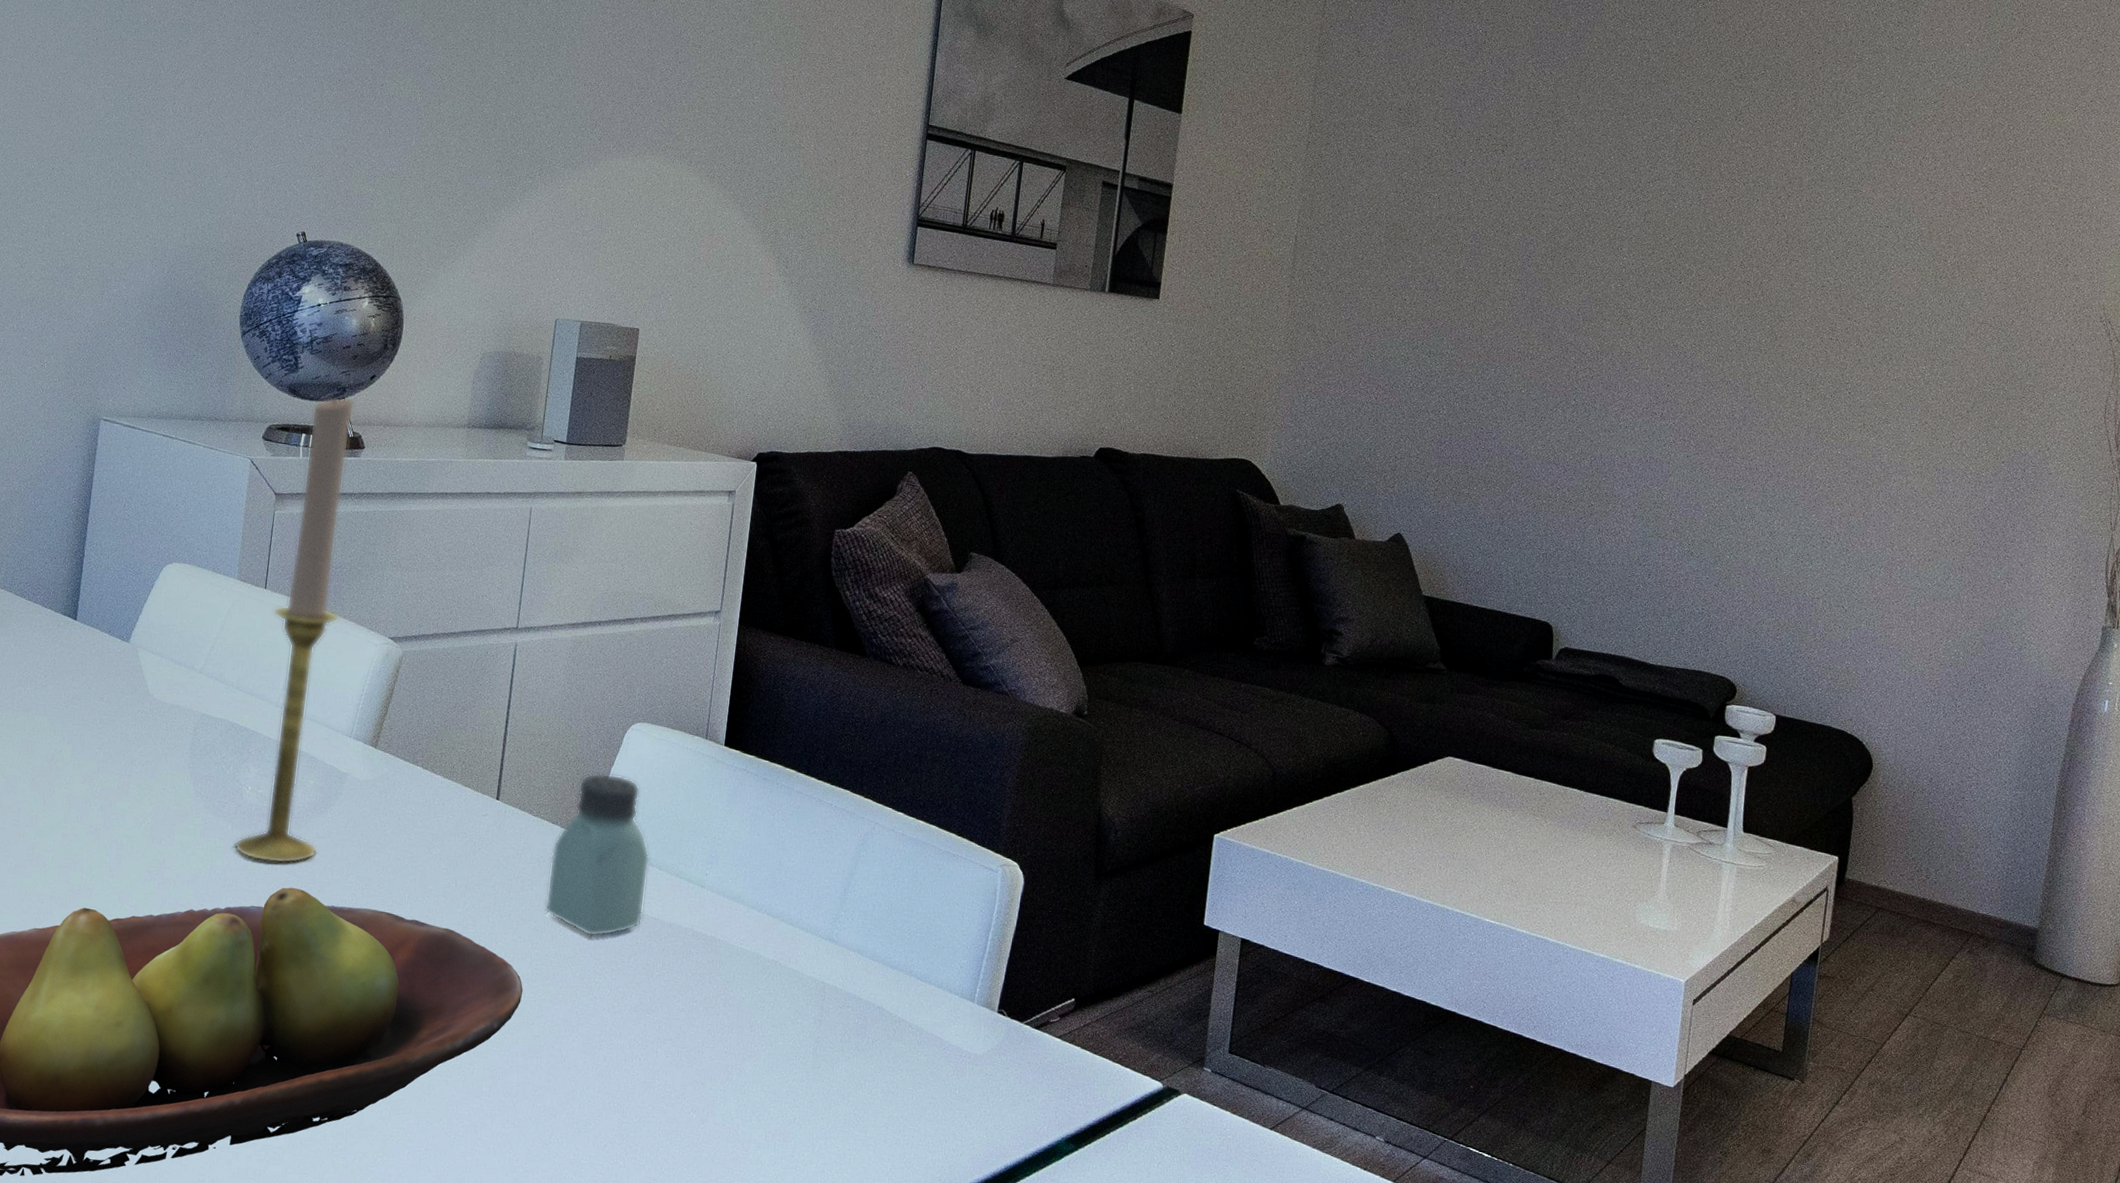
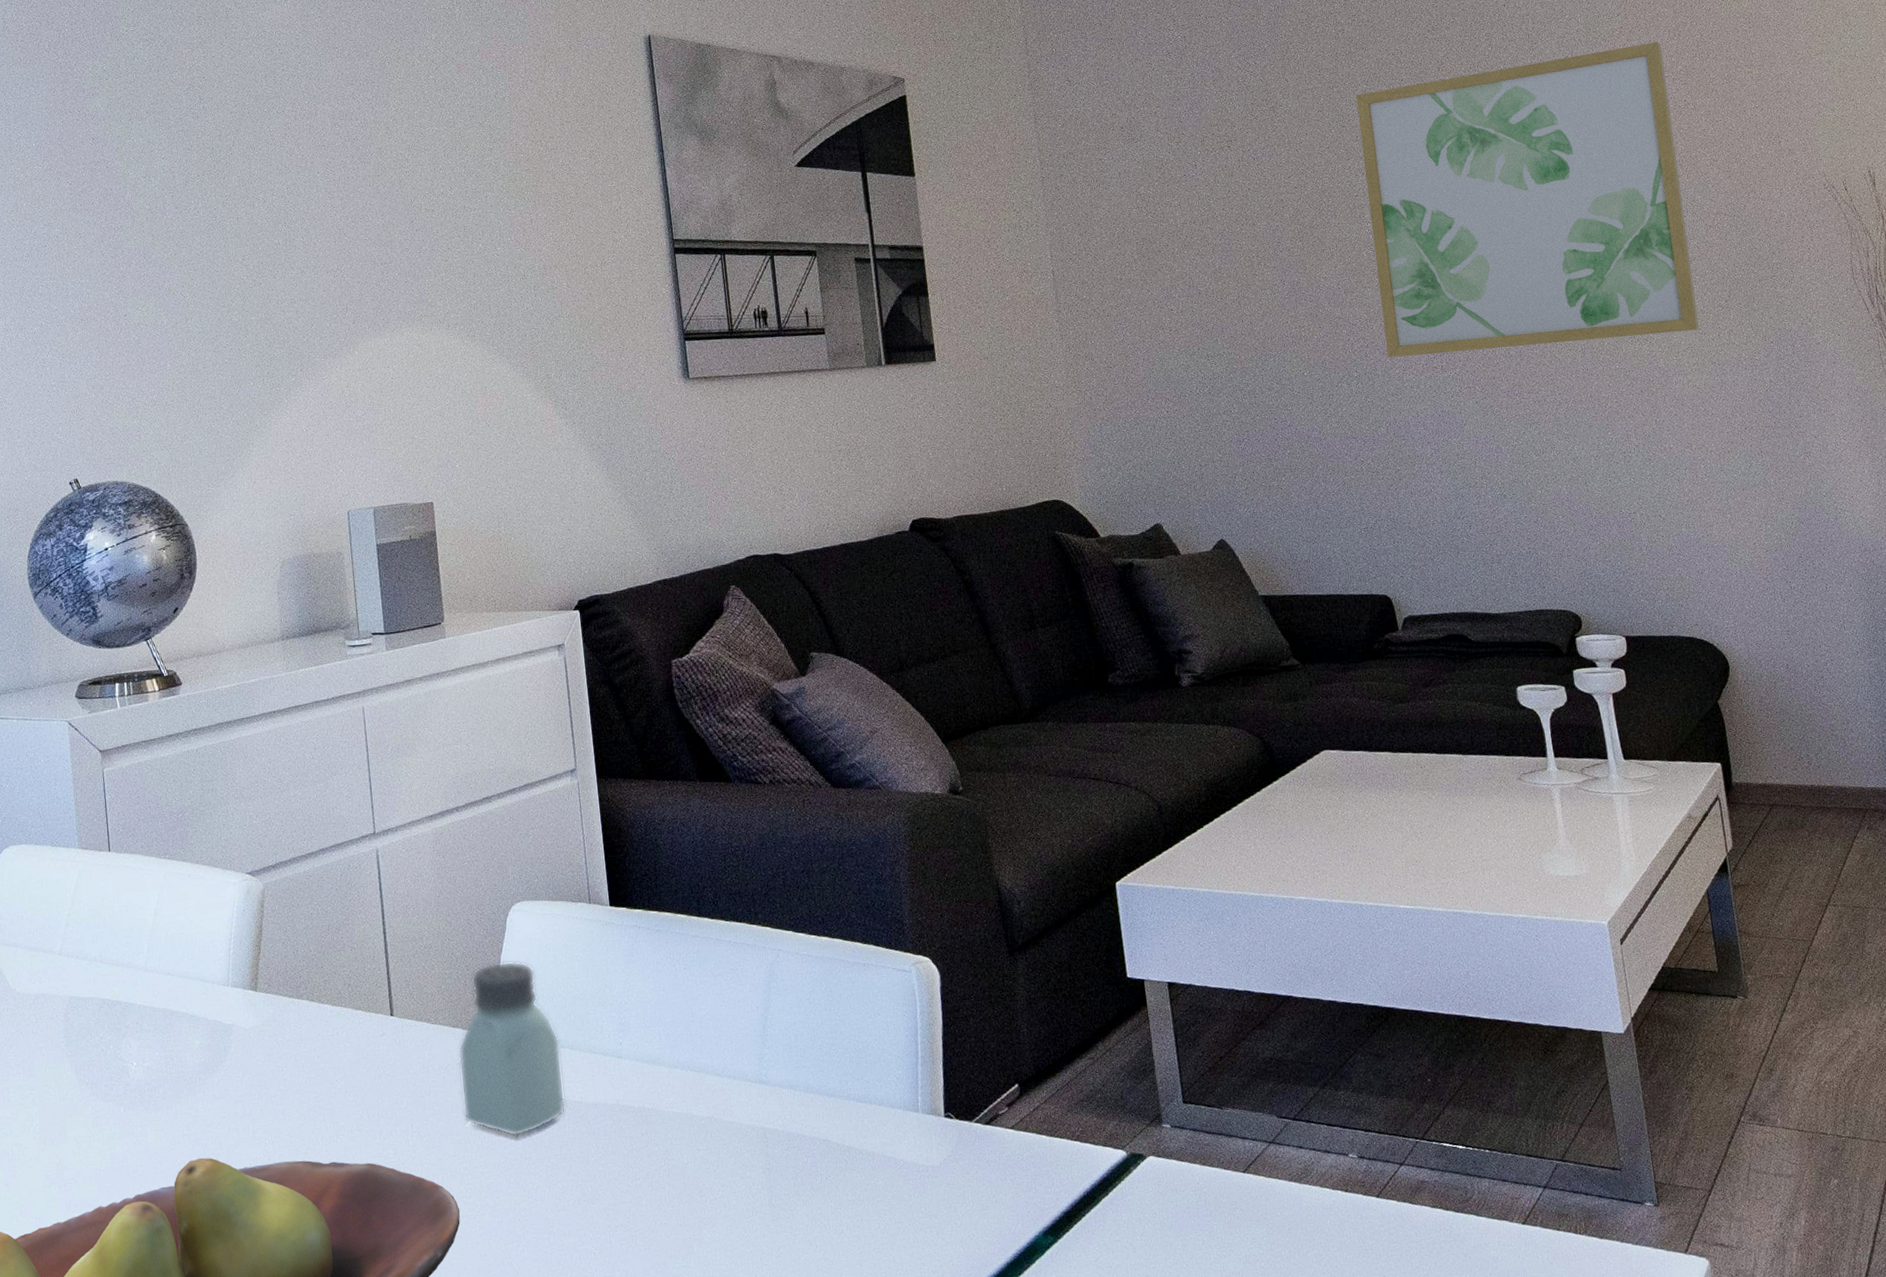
candlestick: present [234,393,355,864] -> none [121,635,218,1139]
wall art: none [1609,126,1972,434] -> present [1356,41,1699,358]

